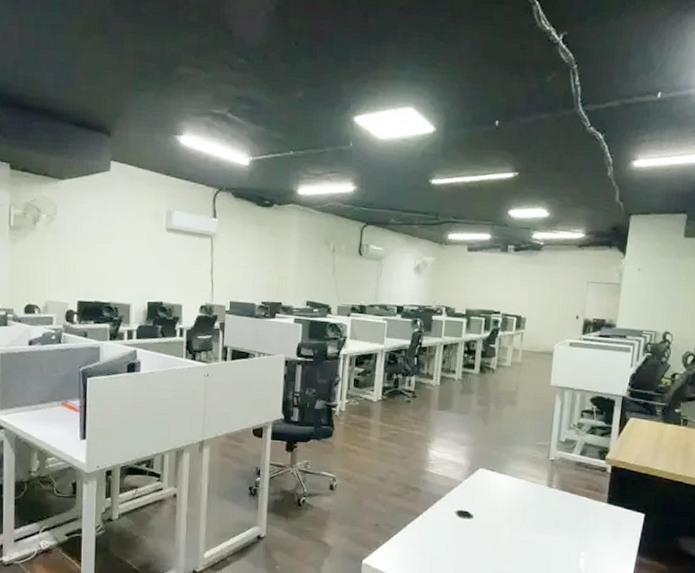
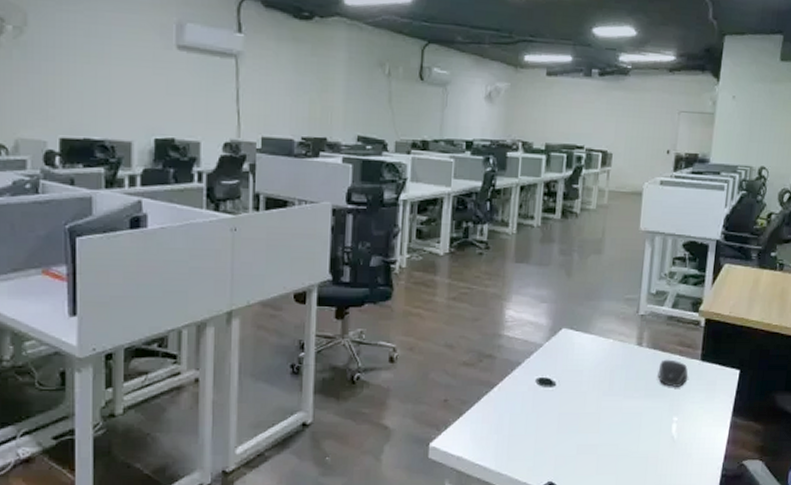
computer mouse: none [566,500,595,526] -> present [658,359,688,387]

